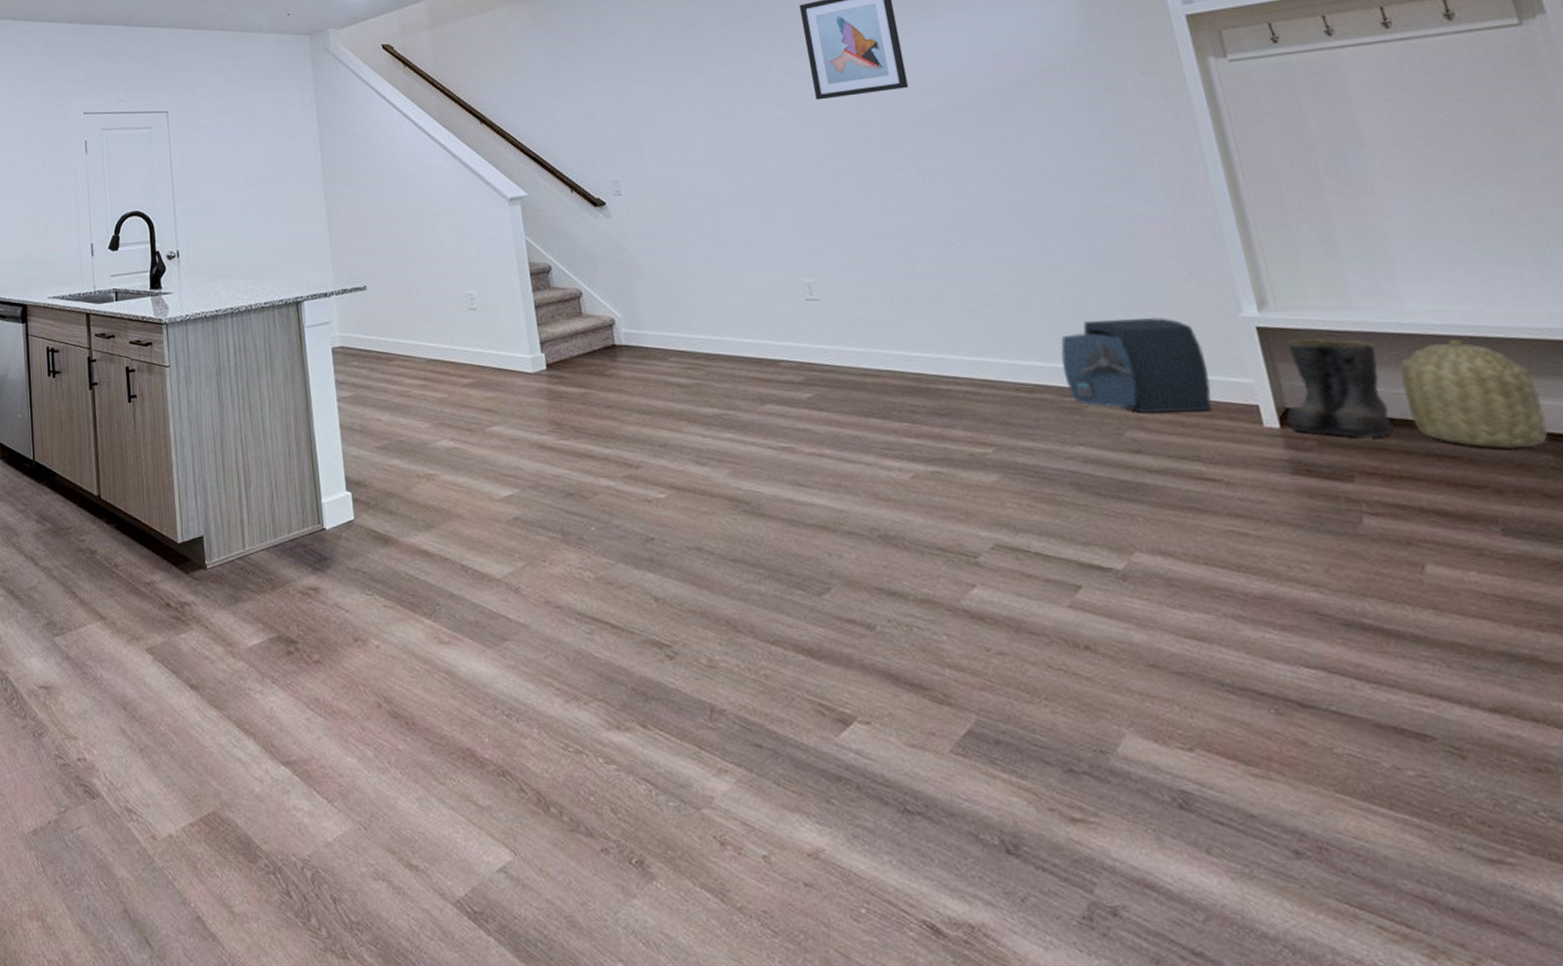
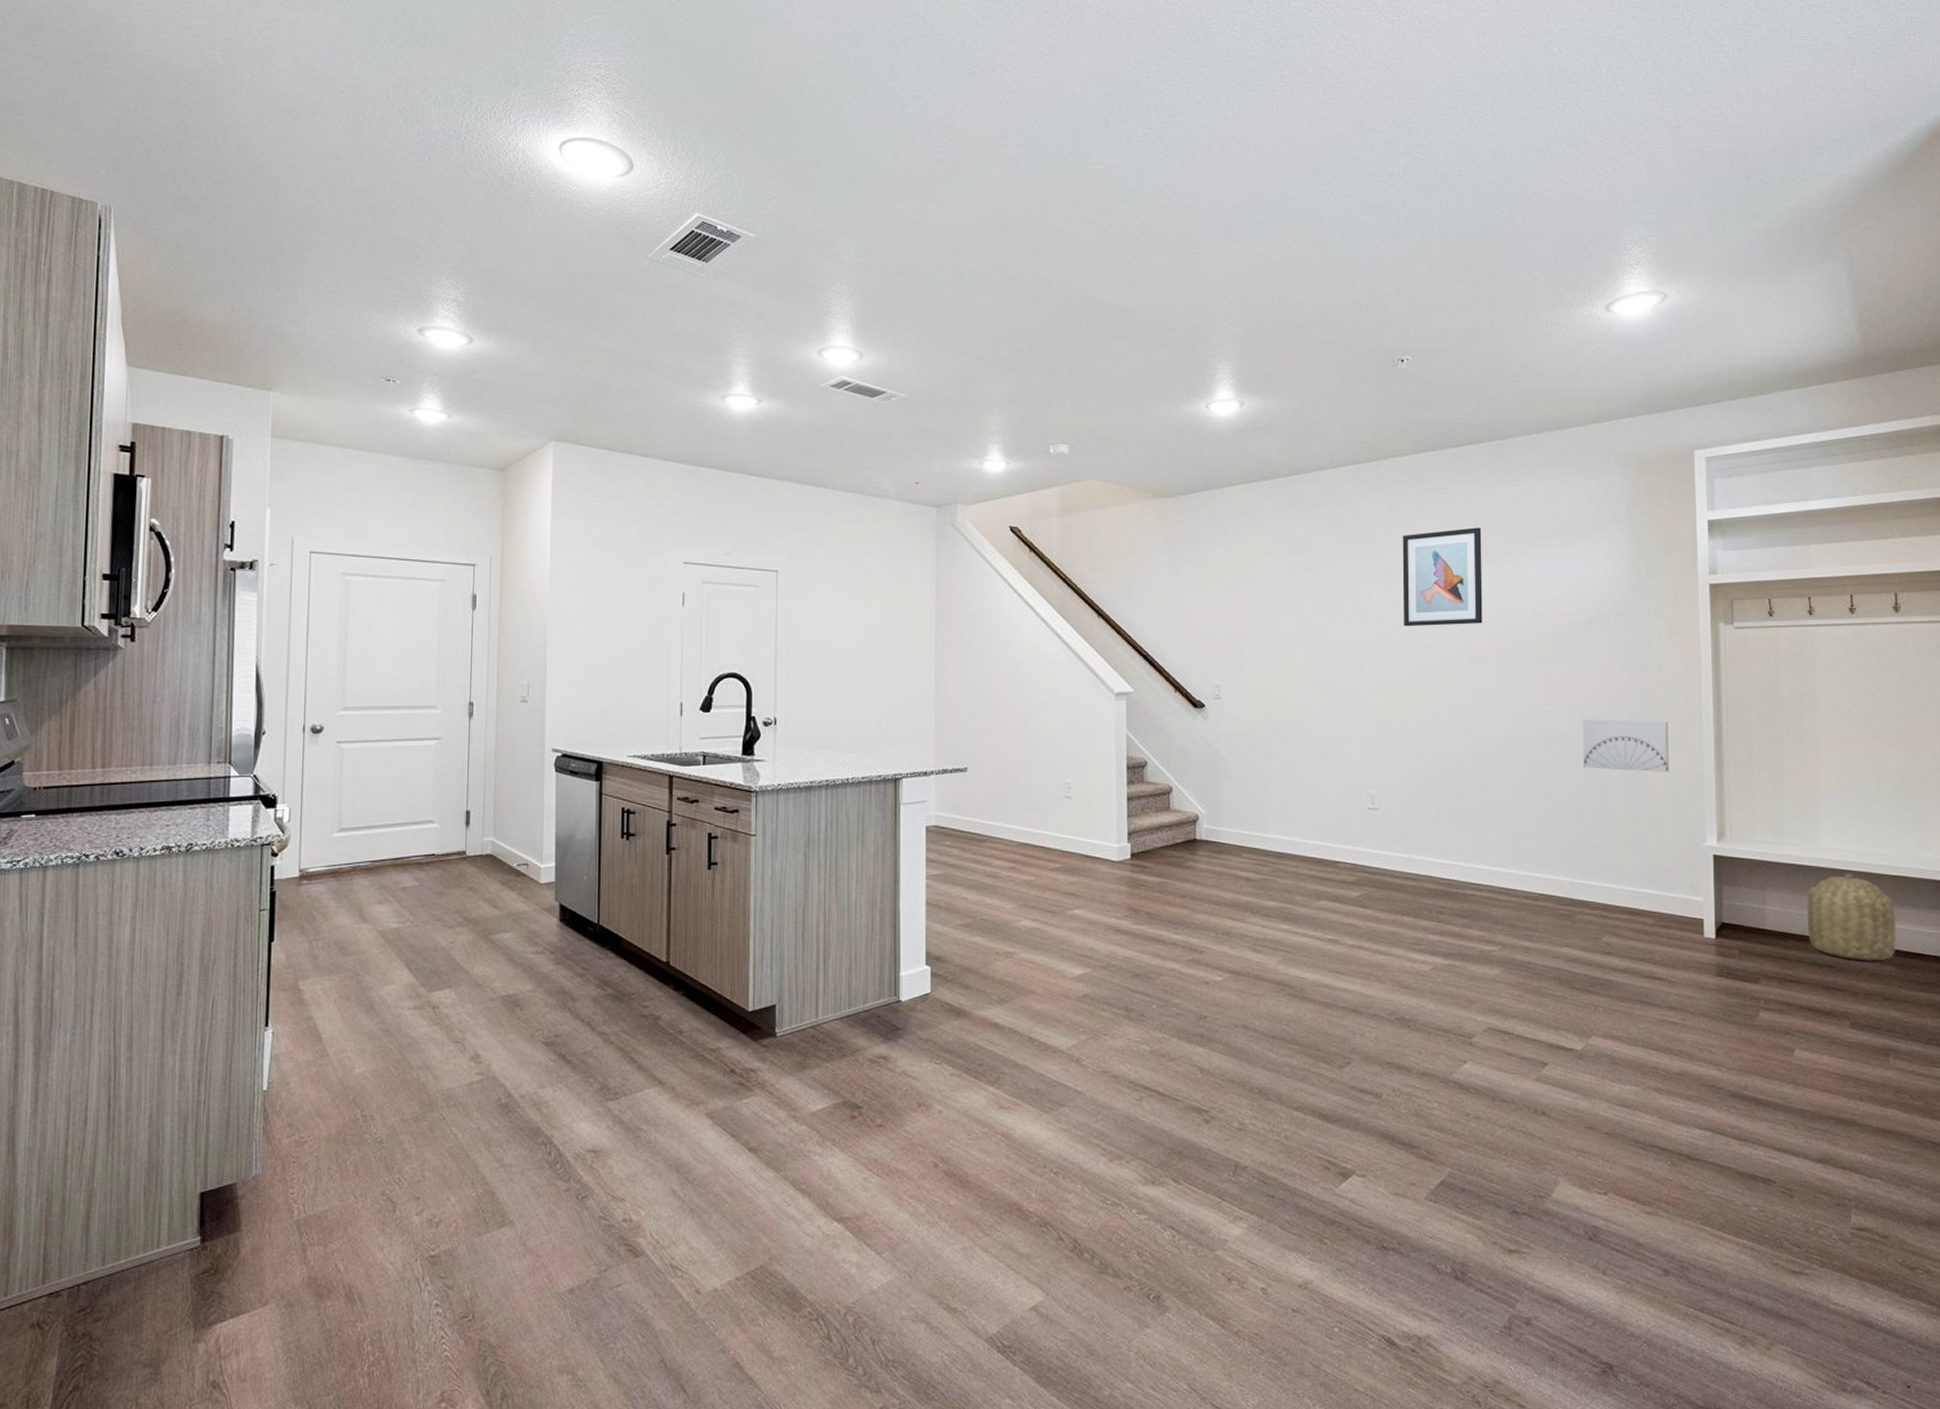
wall art: none [1052,175,1176,237] -> present [1583,719,1669,773]
speaker: present [1060,317,1211,413] -> none [1564,841,1673,923]
boots: present [1286,338,1395,438] -> none [1722,866,1795,948]

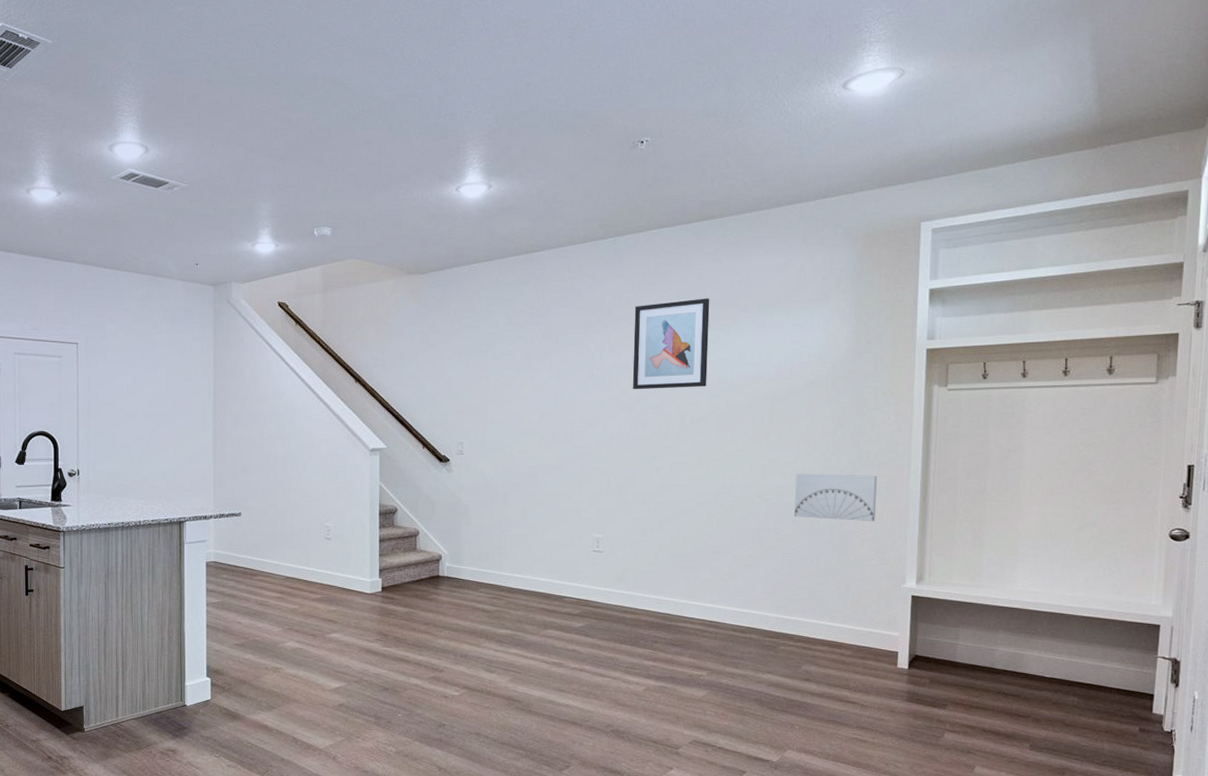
basket: present [1806,873,1897,961] -> none [995,613,1083,692]

